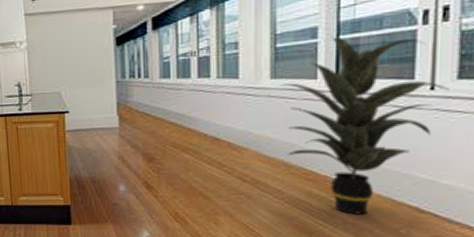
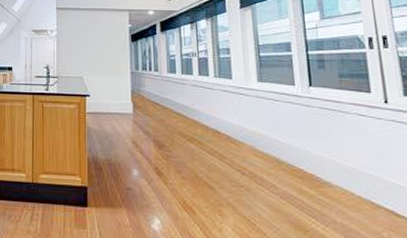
indoor plant: present [279,38,450,215] -> none [265,53,400,215]

